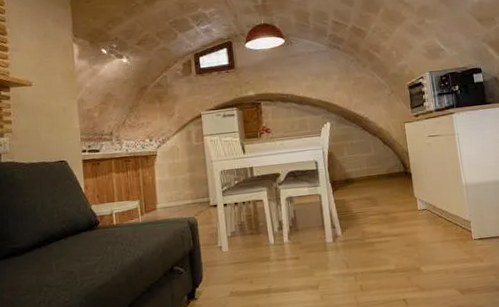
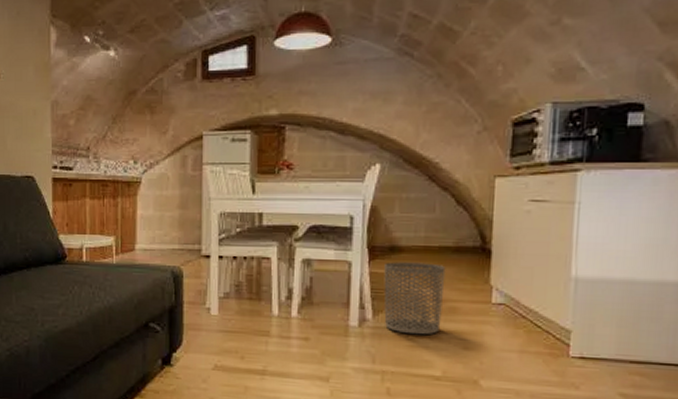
waste bin: none [344,187,389,242] -> present [384,262,446,335]

